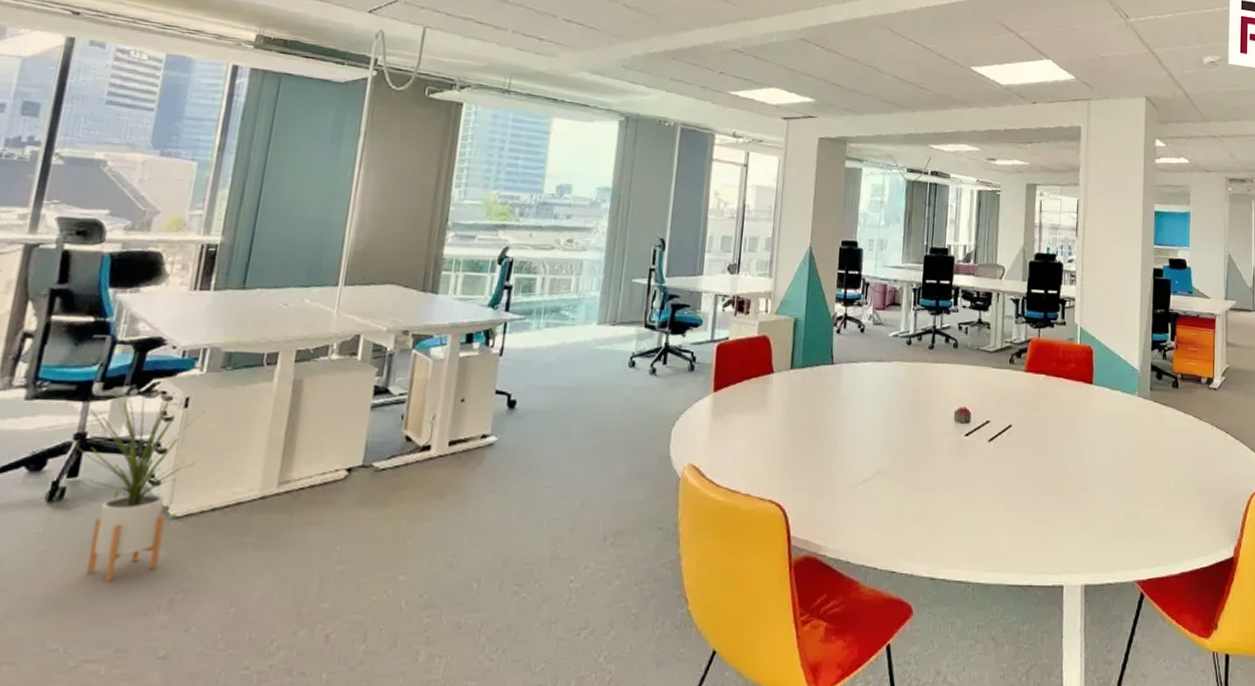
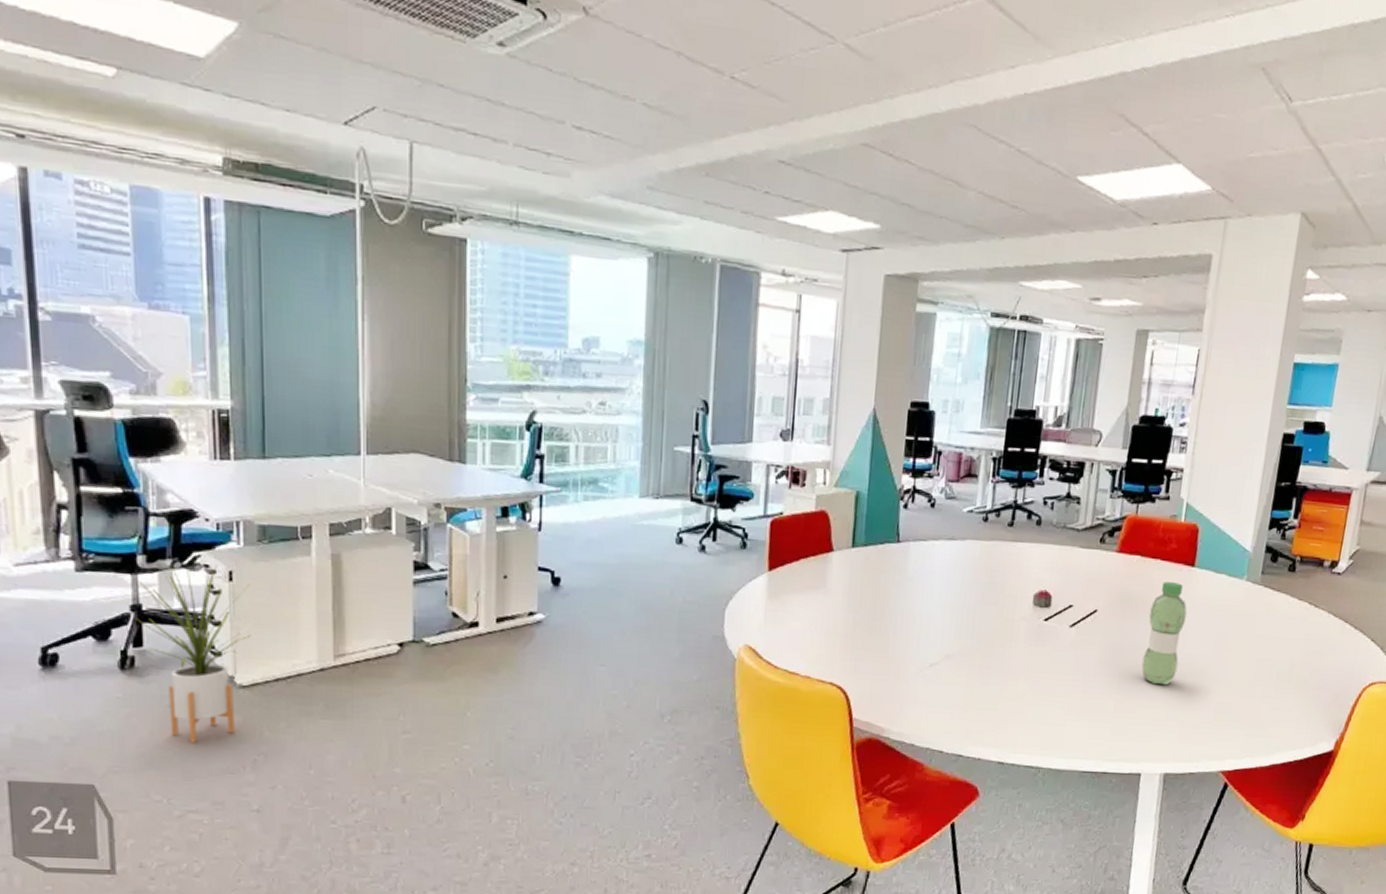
water bottle: none [1055,398,1091,496] -> present [1141,582,1188,686]

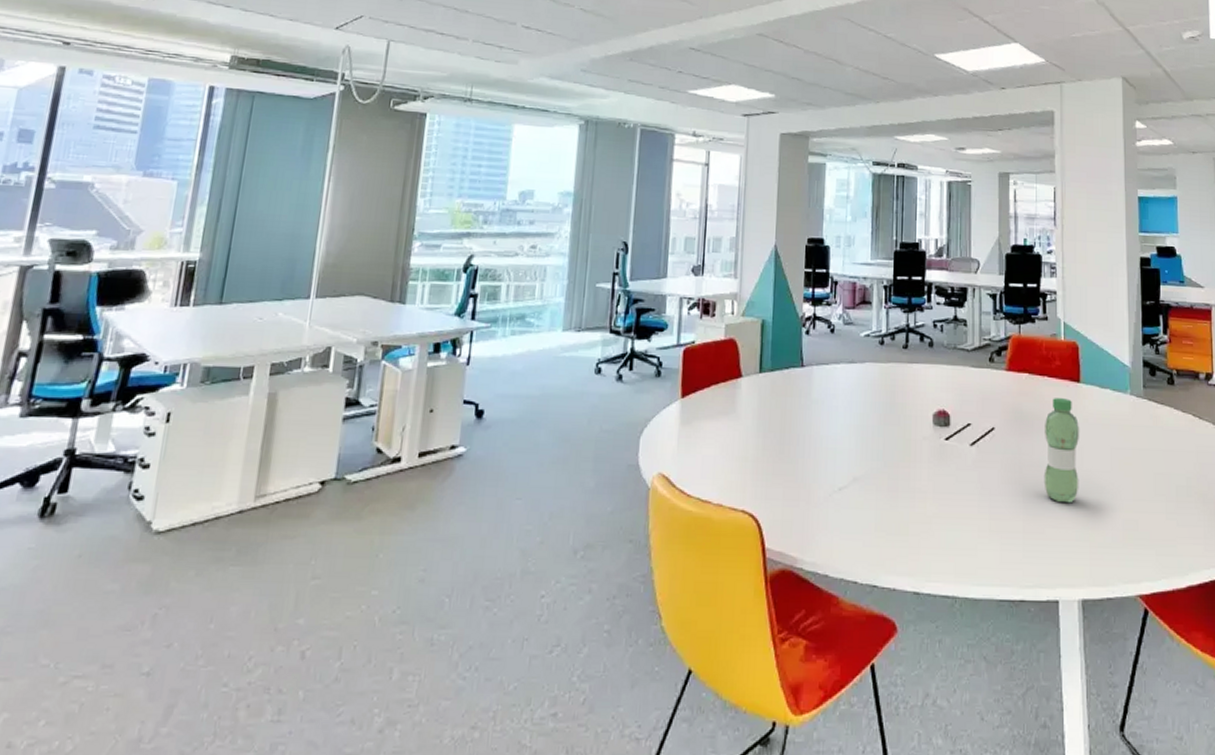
house plant: present [134,565,251,743] -> none [66,407,185,596]

